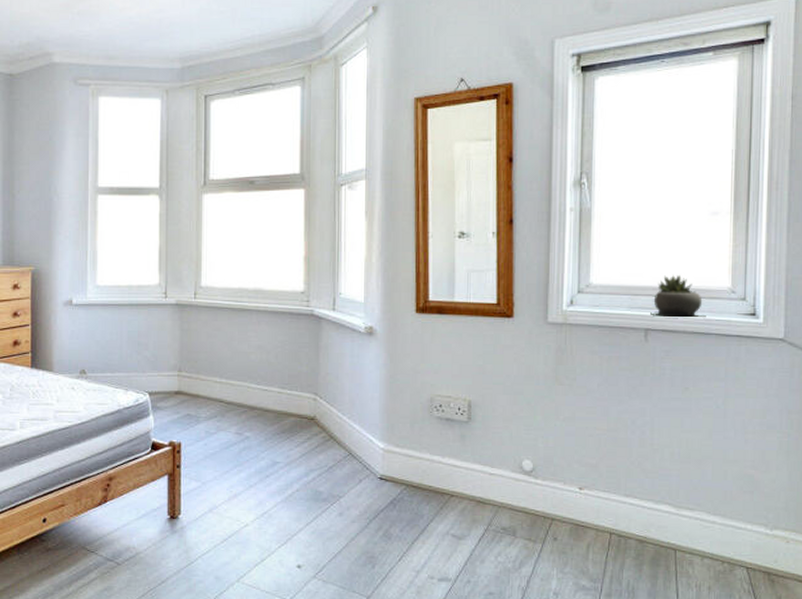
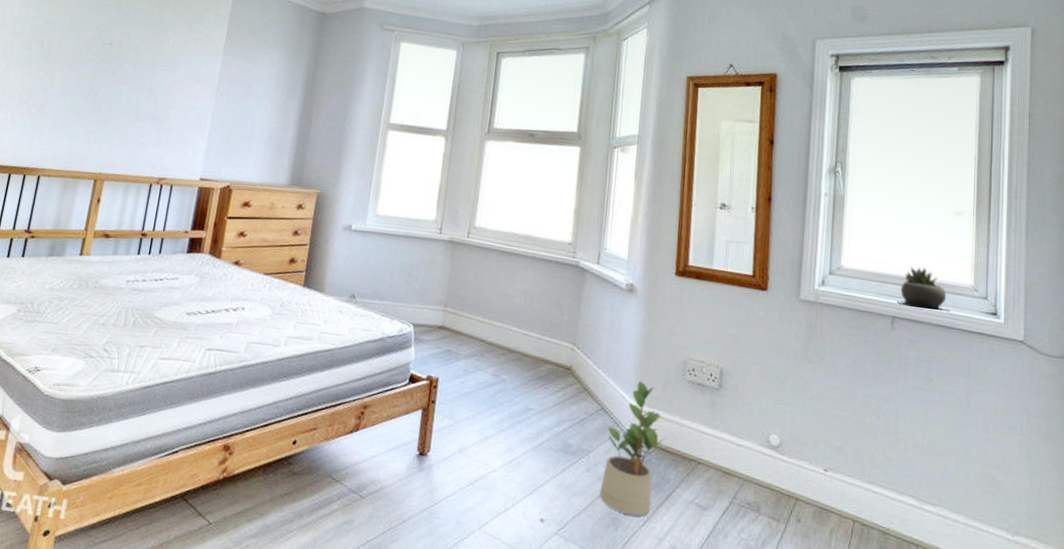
potted plant: none [354,422,418,553] -> present [599,380,667,517]

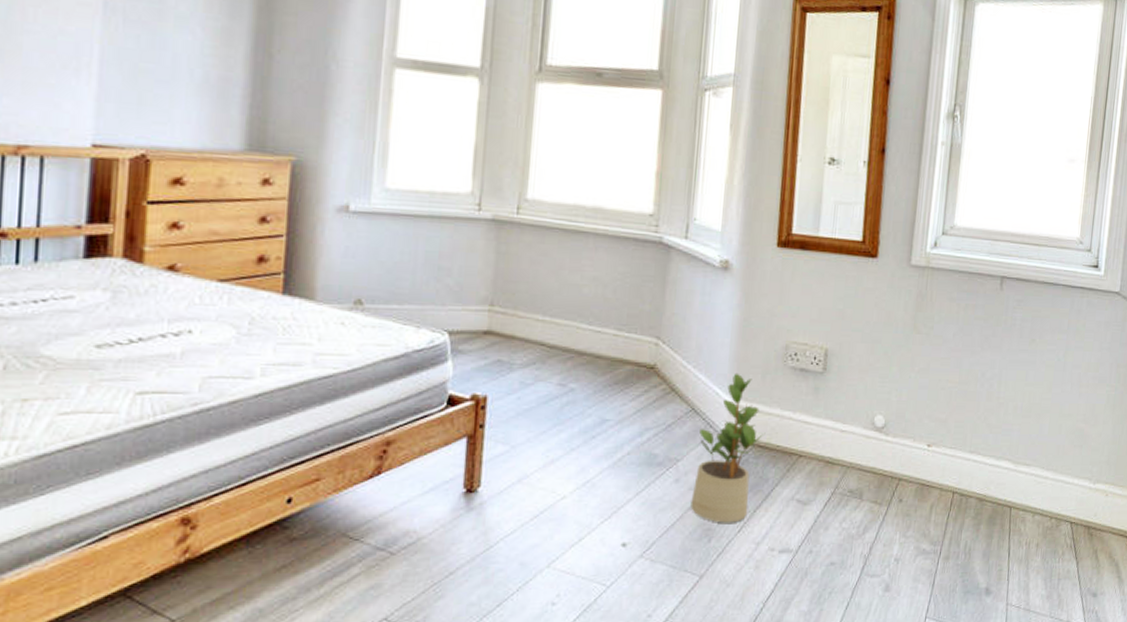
succulent plant: present [897,267,950,312] -> none [1007,221,1056,268]

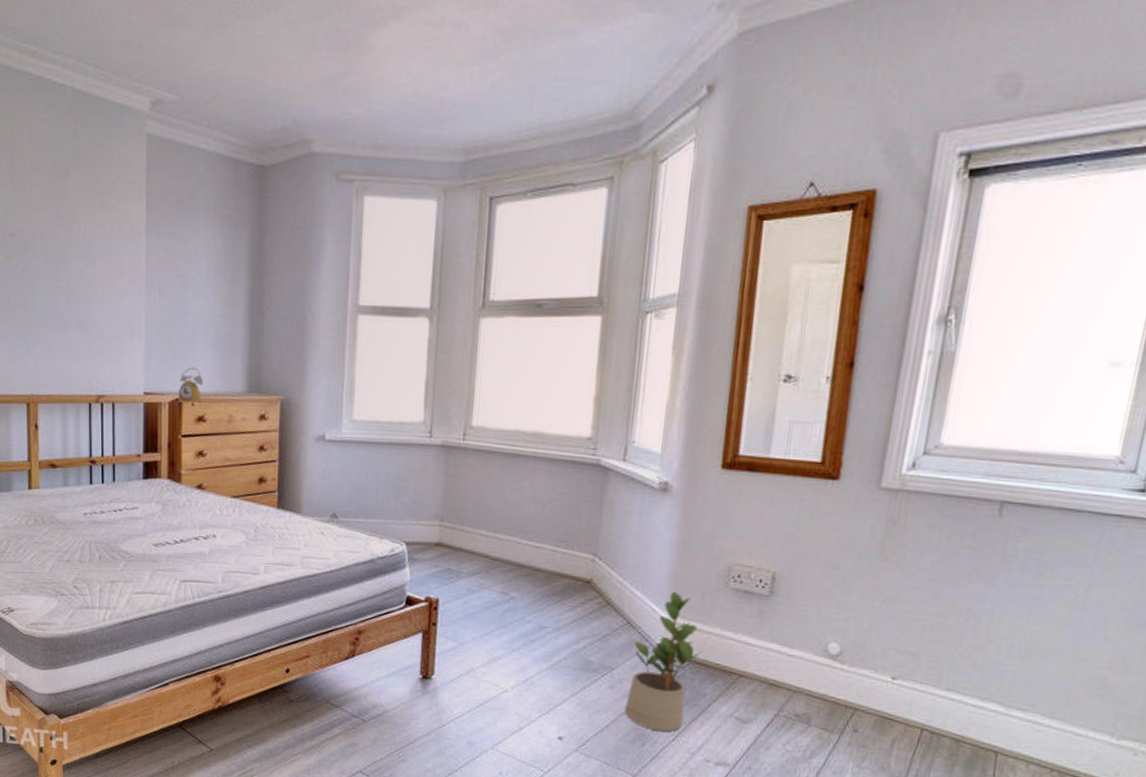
alarm clock: none [146,115,183,164] -> present [179,367,203,405]

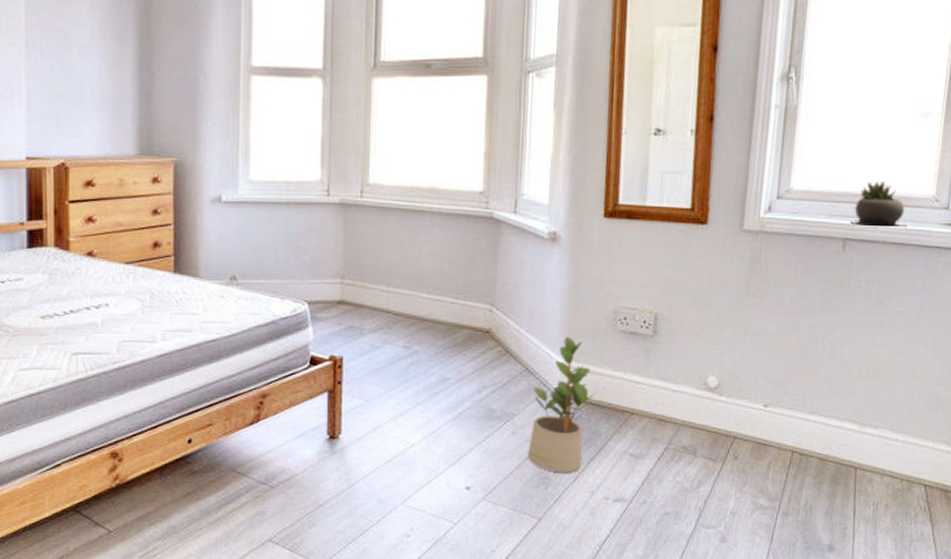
alarm clock: present [179,367,203,405] -> none [65,130,91,169]
succulent plant: none [1010,438,1082,492] -> present [850,181,907,228]

